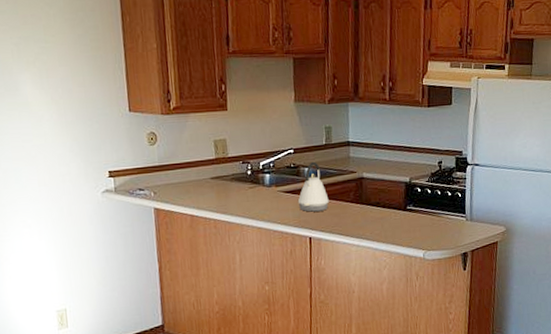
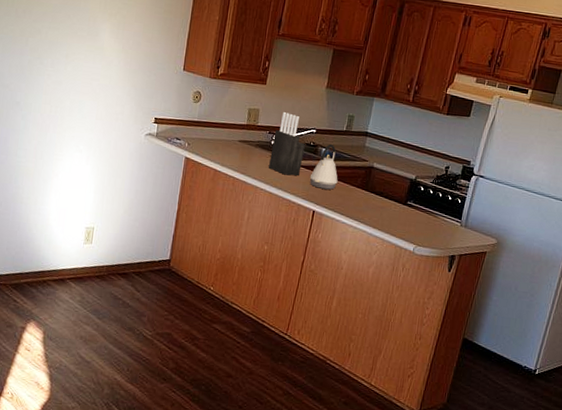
knife block: none [248,136,287,205] -> present [269,111,305,176]

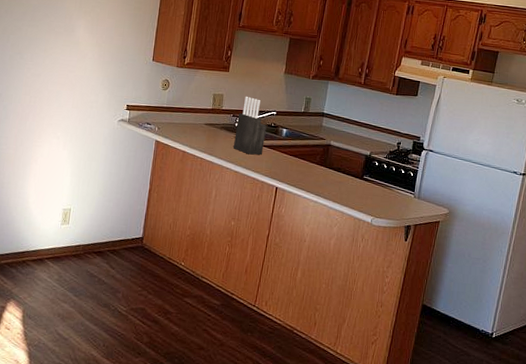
kettle: present [309,144,338,190] -> none [271,125,298,167]

